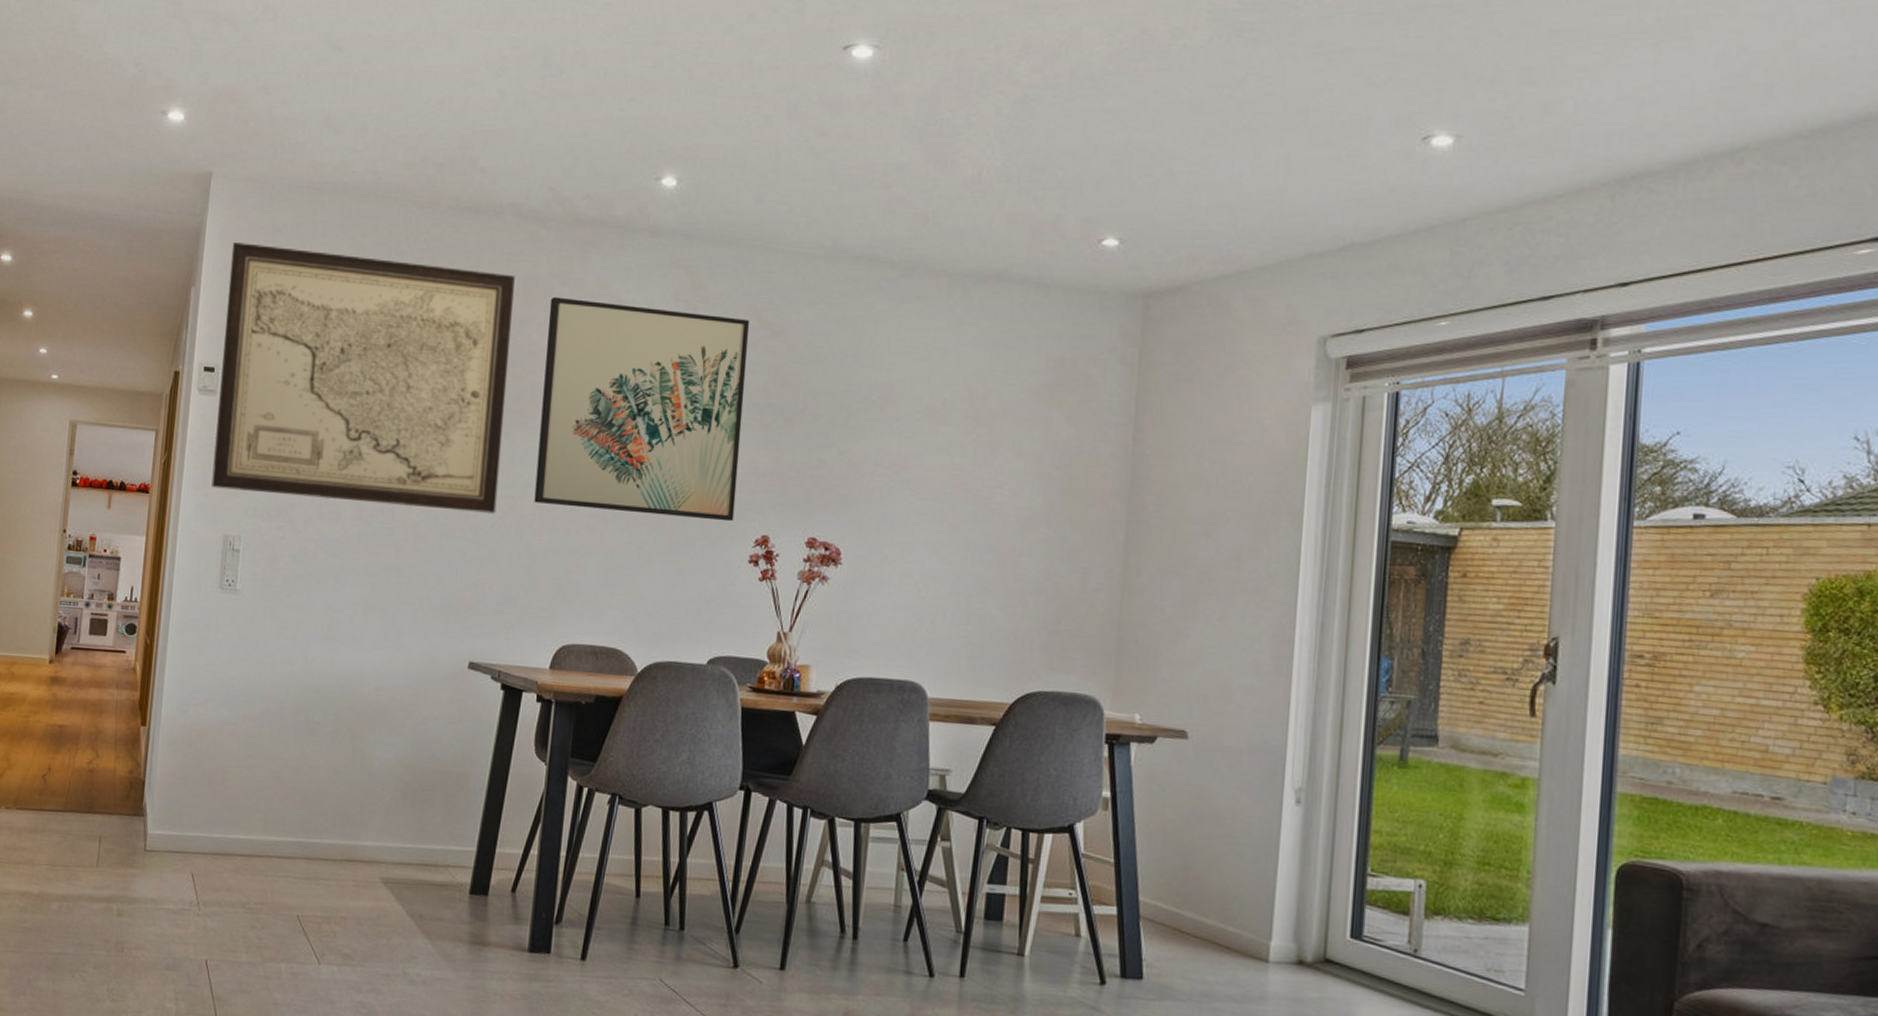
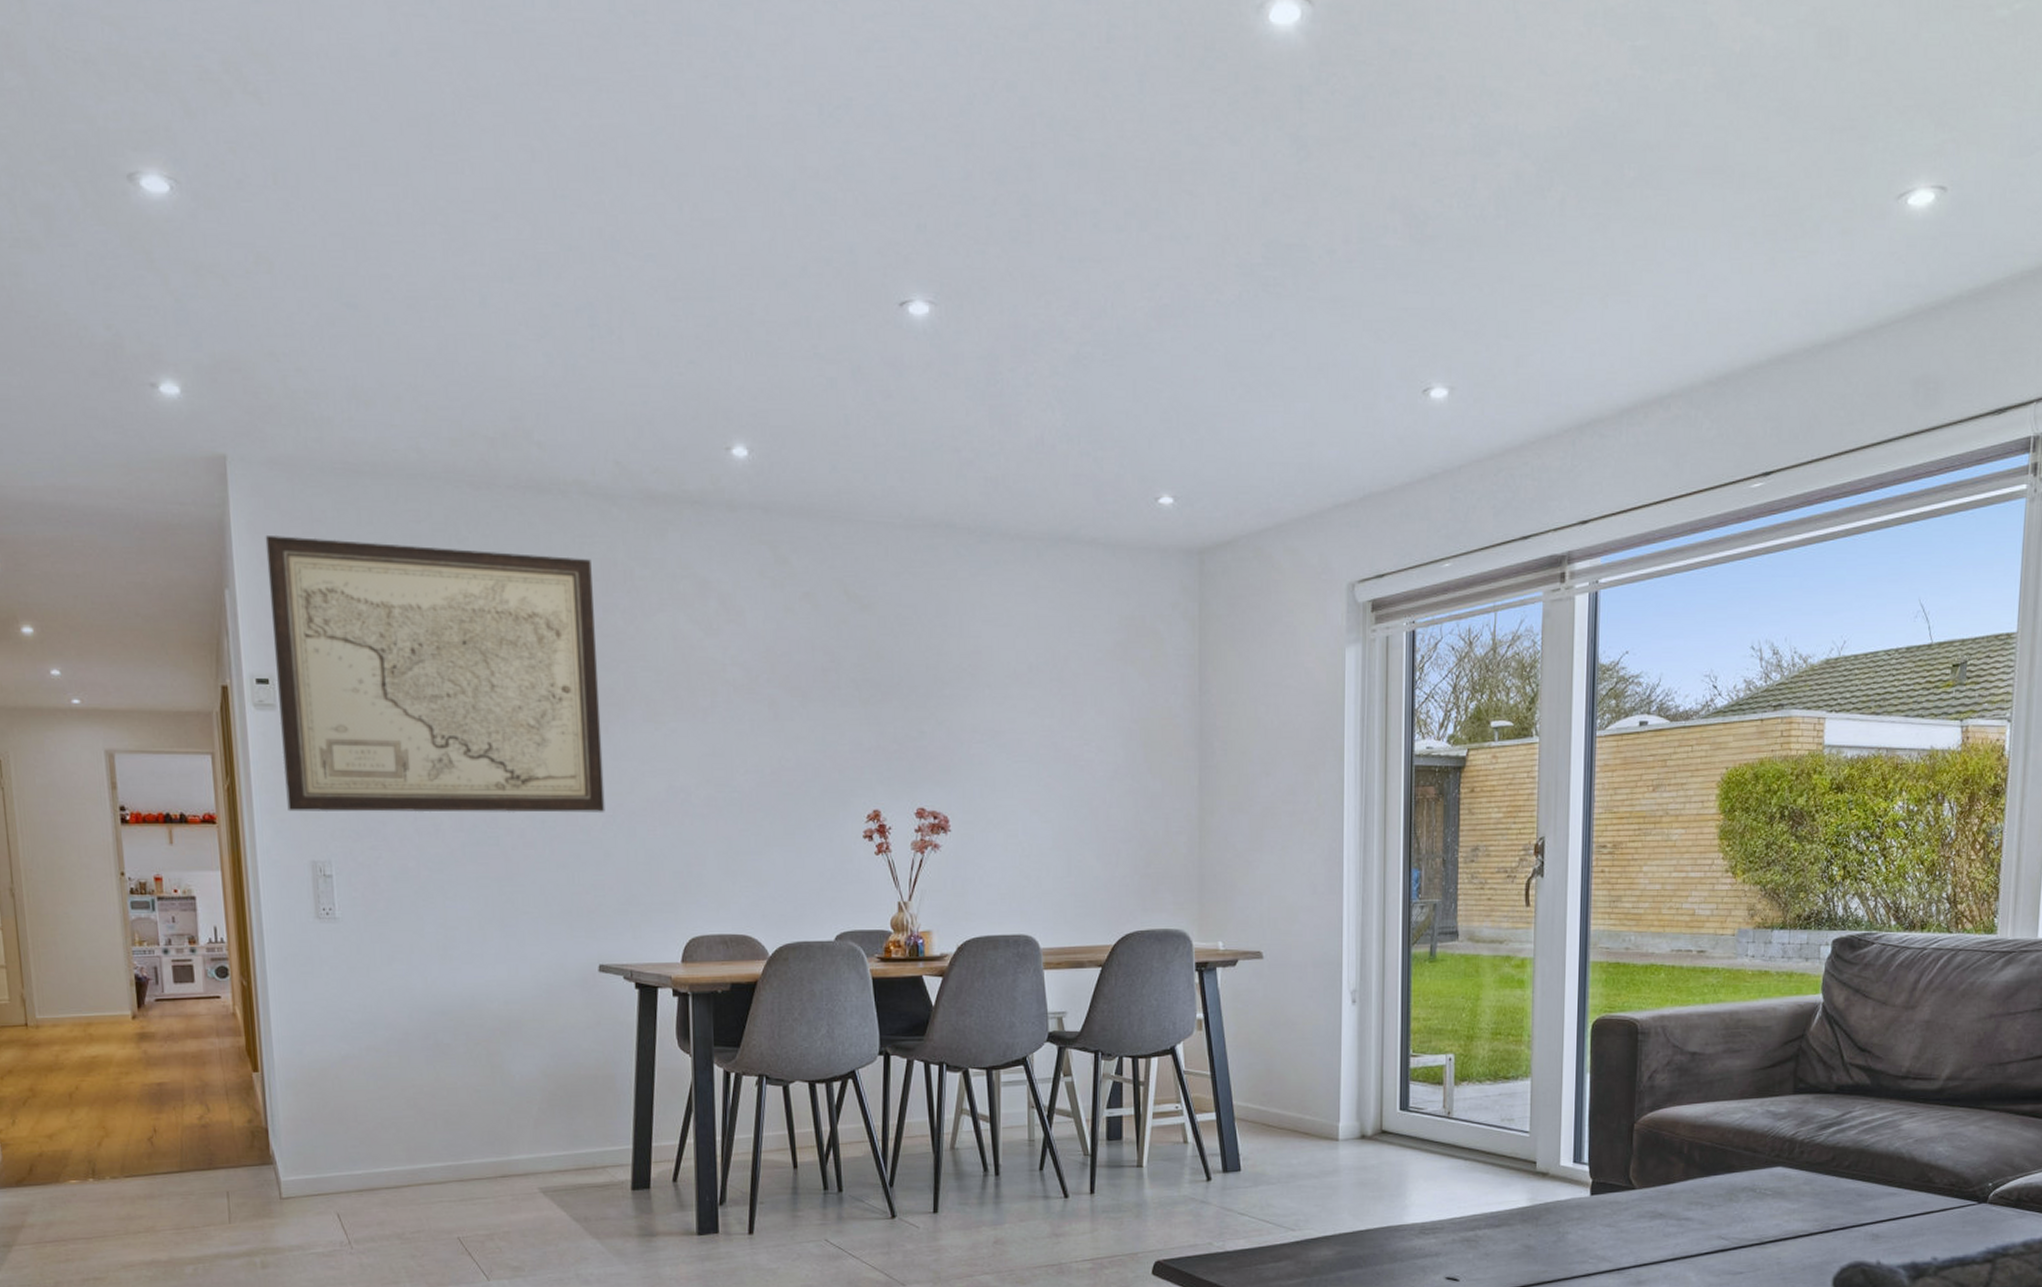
wall art: present [534,296,750,522] -> none [632,580,845,800]

